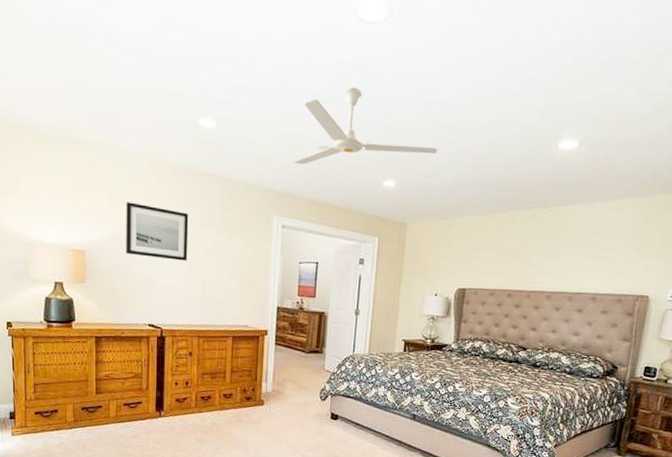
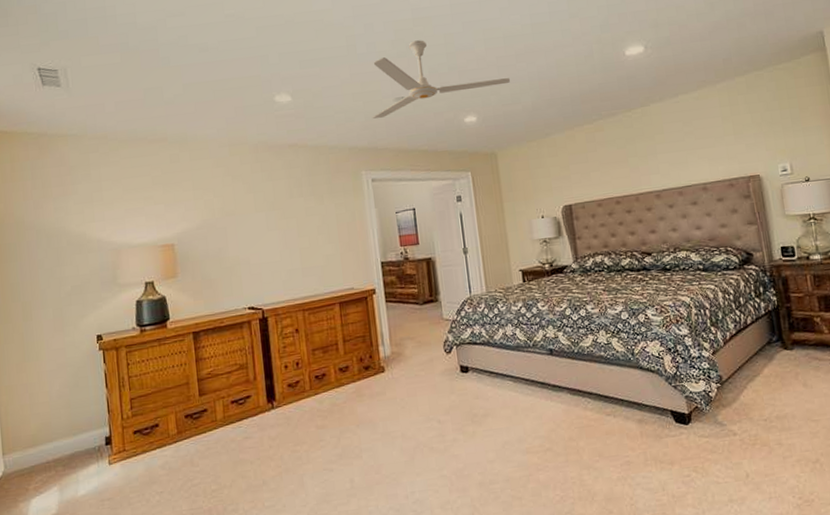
wall art: present [126,202,189,261] -> none [211,186,281,239]

